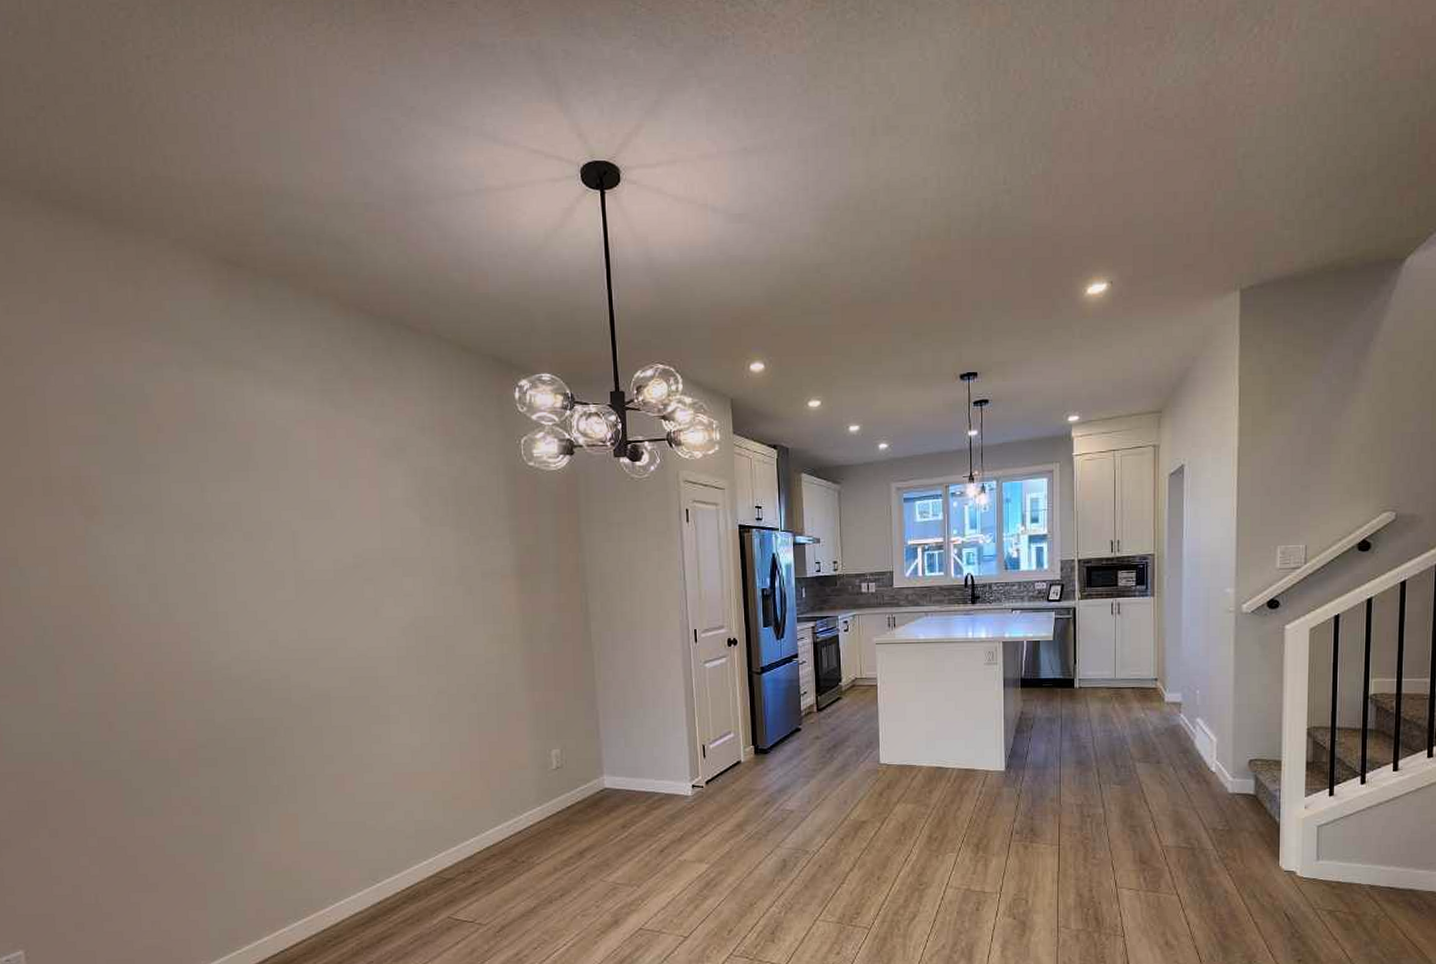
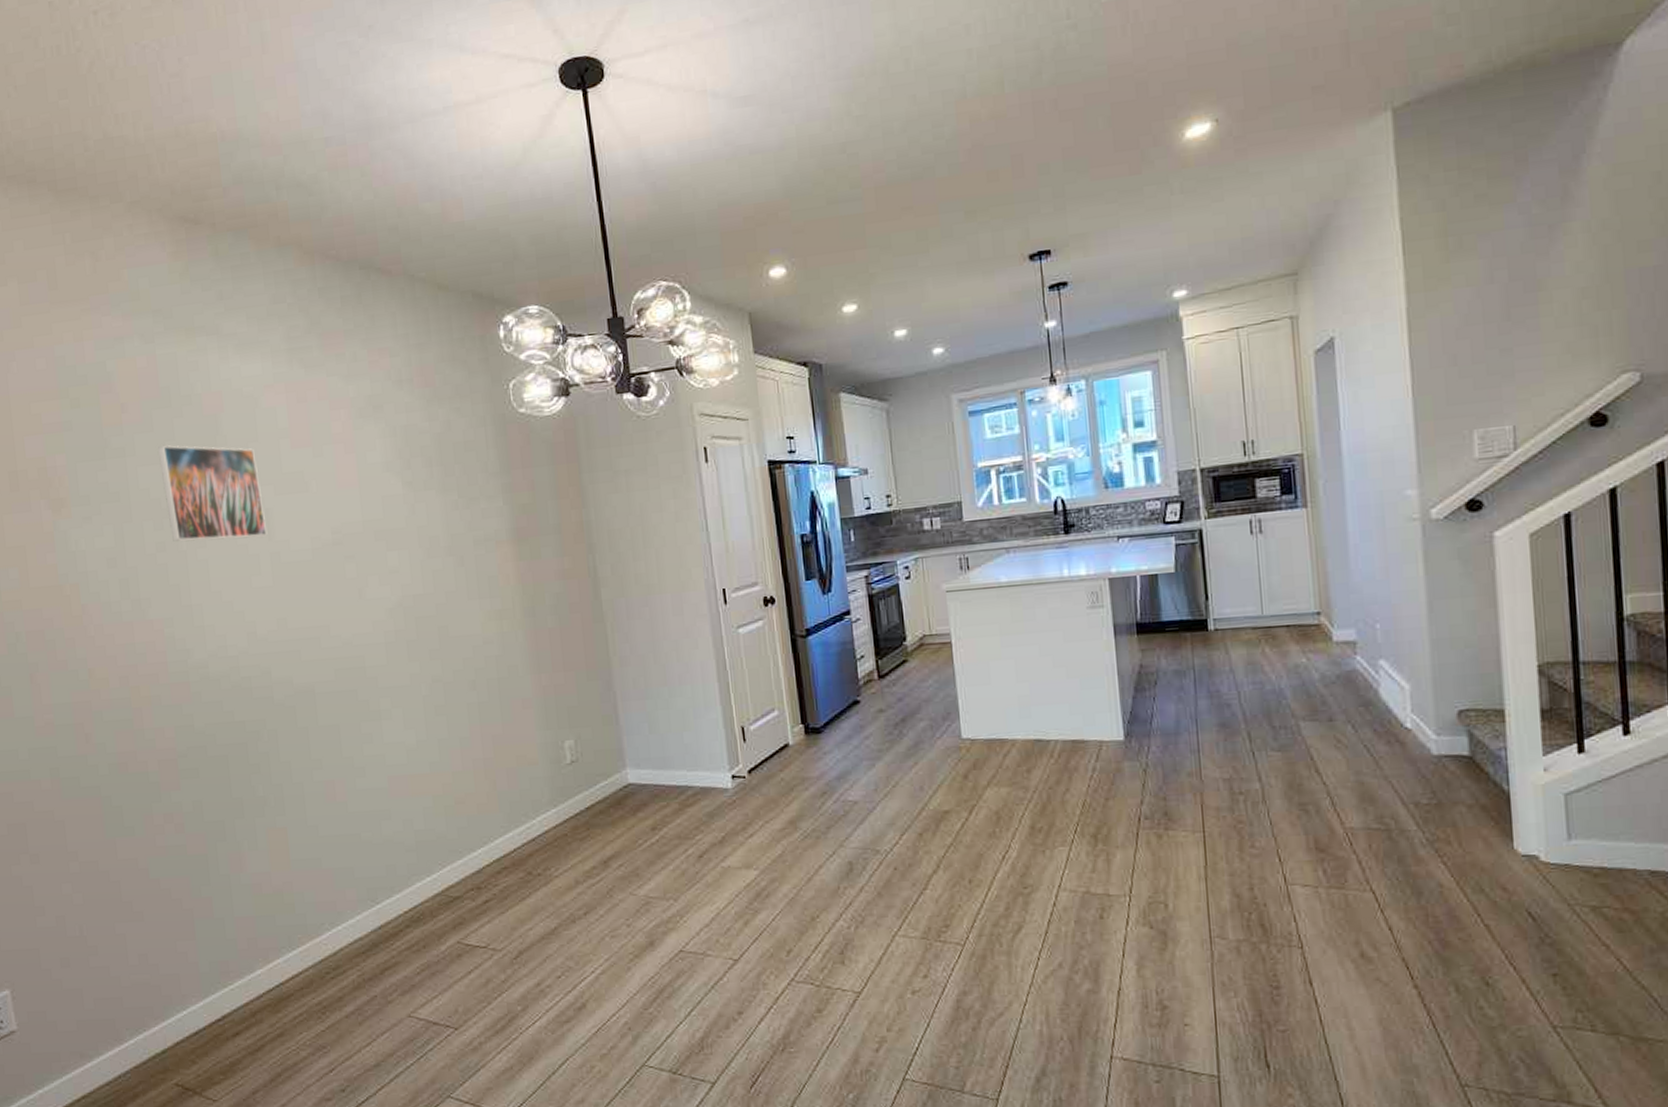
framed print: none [192,466,293,556] -> present [158,445,268,542]

